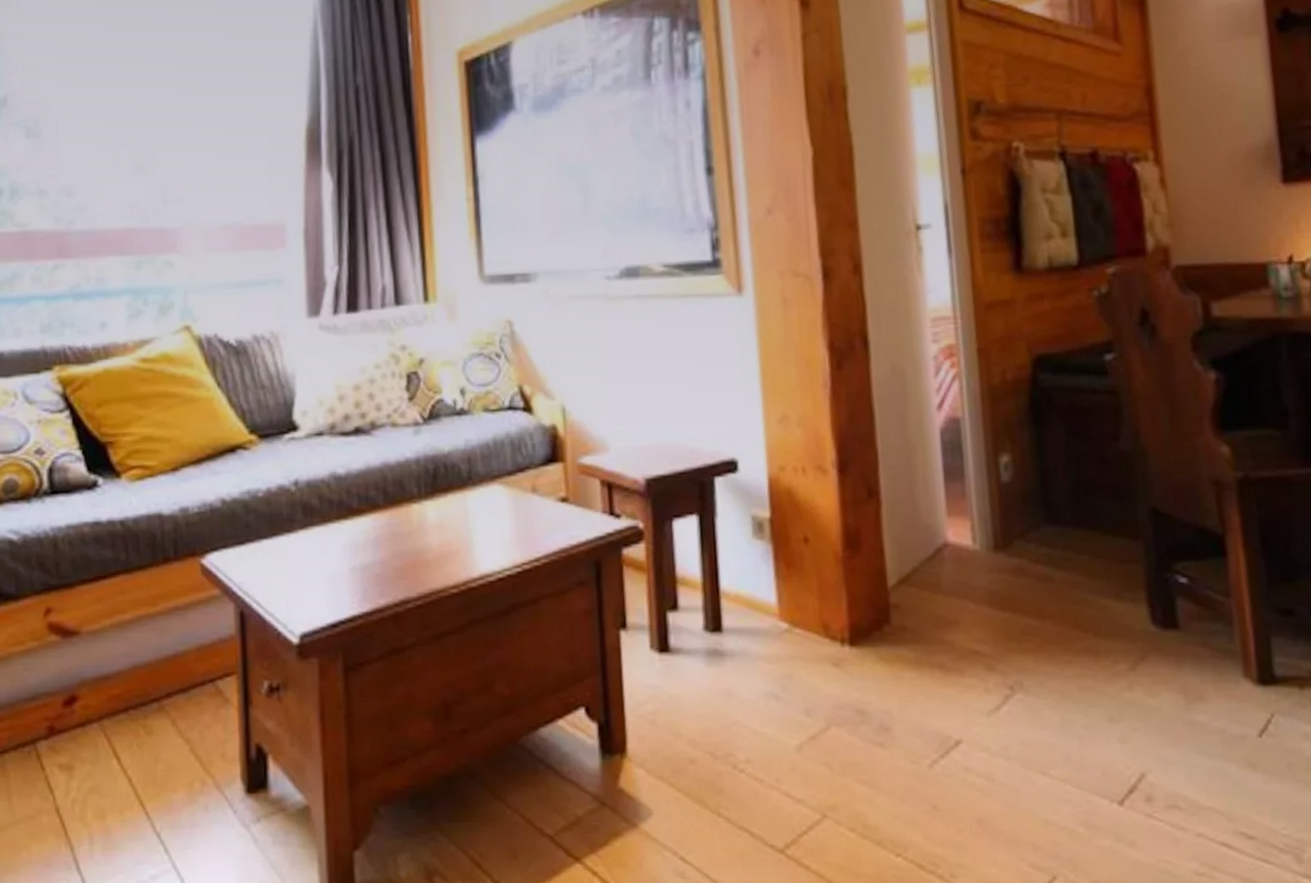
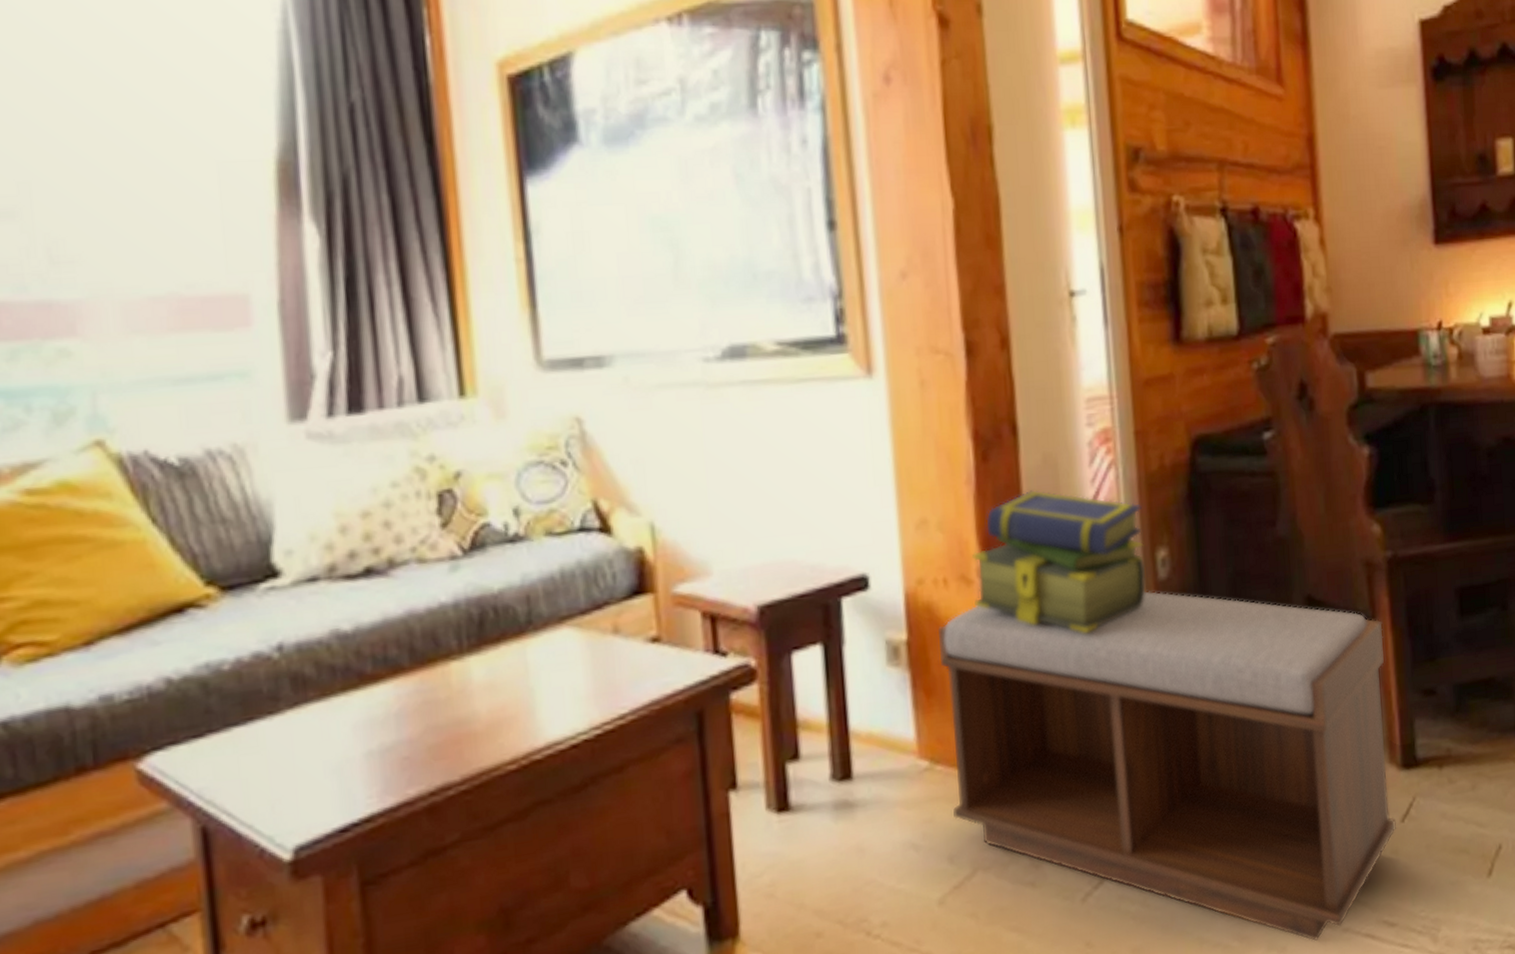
bench: none [798,492,1253,842] -> present [938,591,1396,942]
stack of books: none [828,396,991,525] -> present [972,490,1147,633]

